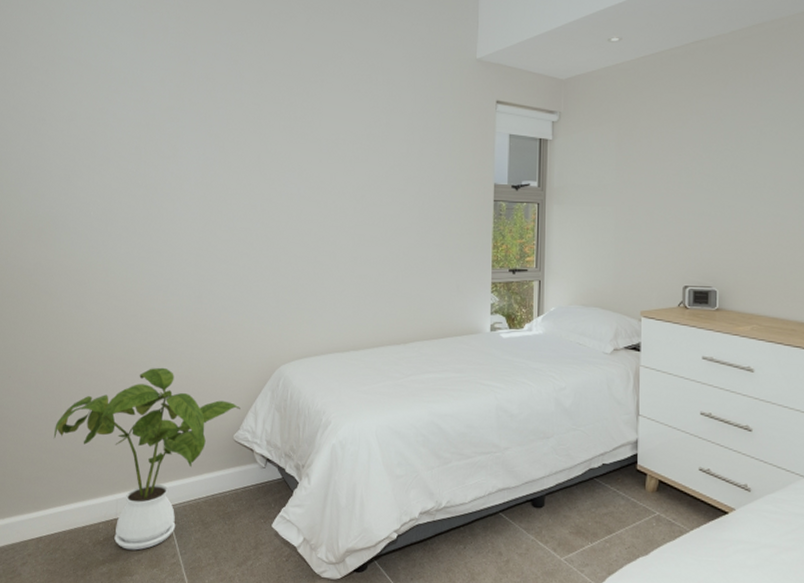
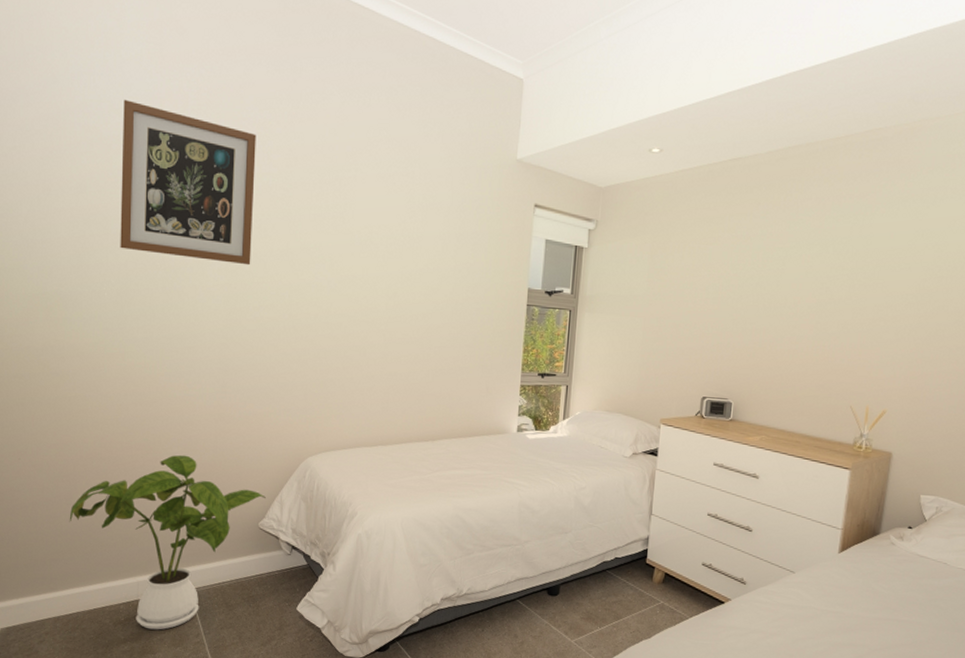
wall art: none [105,33,230,178] -> present [120,99,256,266]

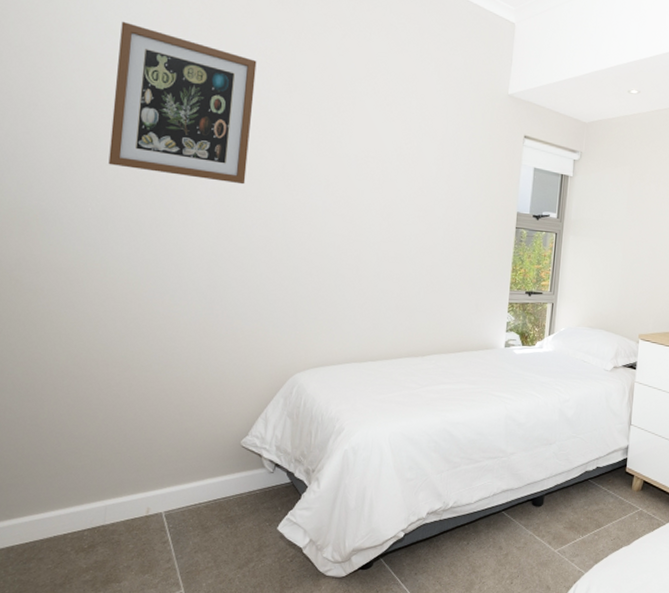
house plant: present [69,454,266,630] -> none [32,372,250,557]

